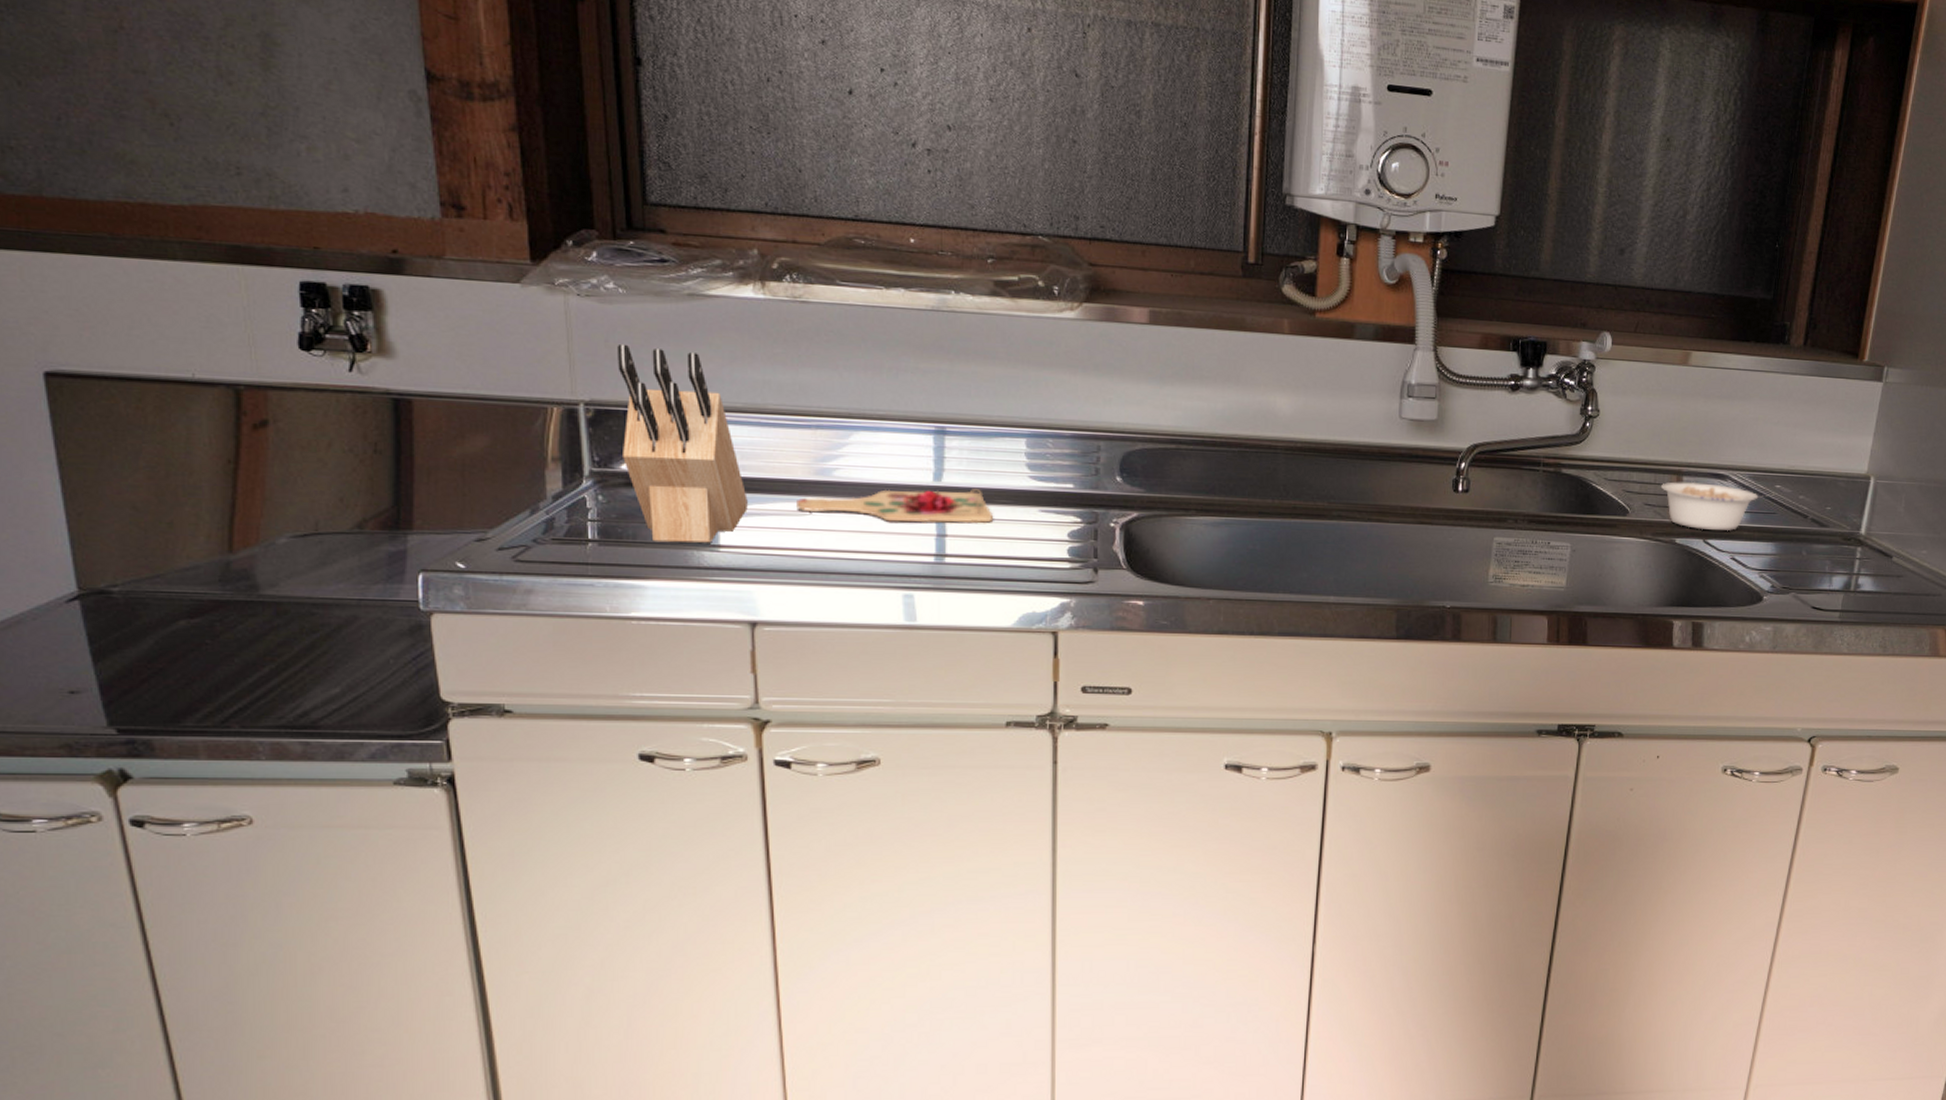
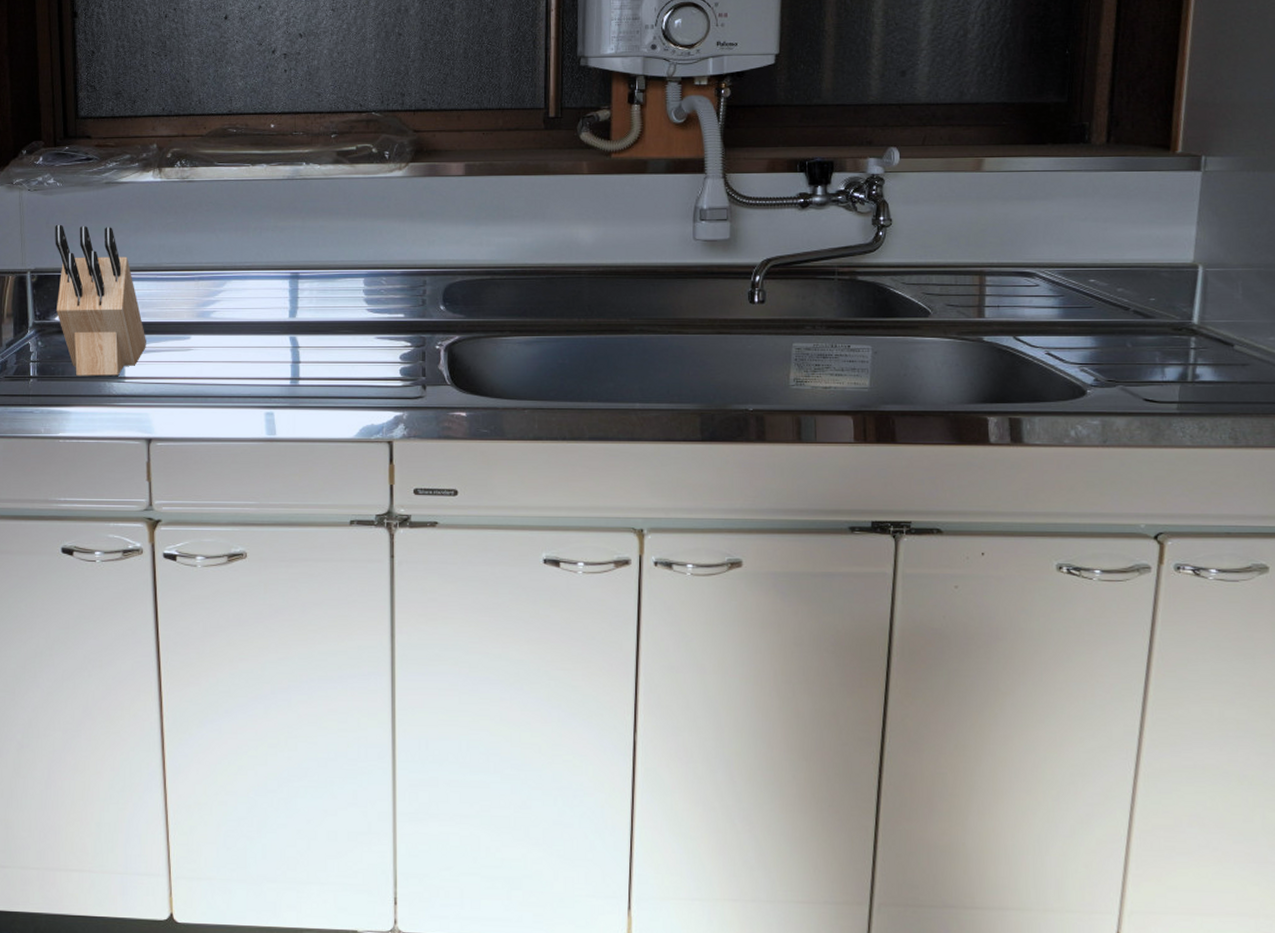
cutting board: present [797,489,992,524] -> none [183,322,337,353]
legume: present [1660,482,1778,532] -> none [962,282,1093,327]

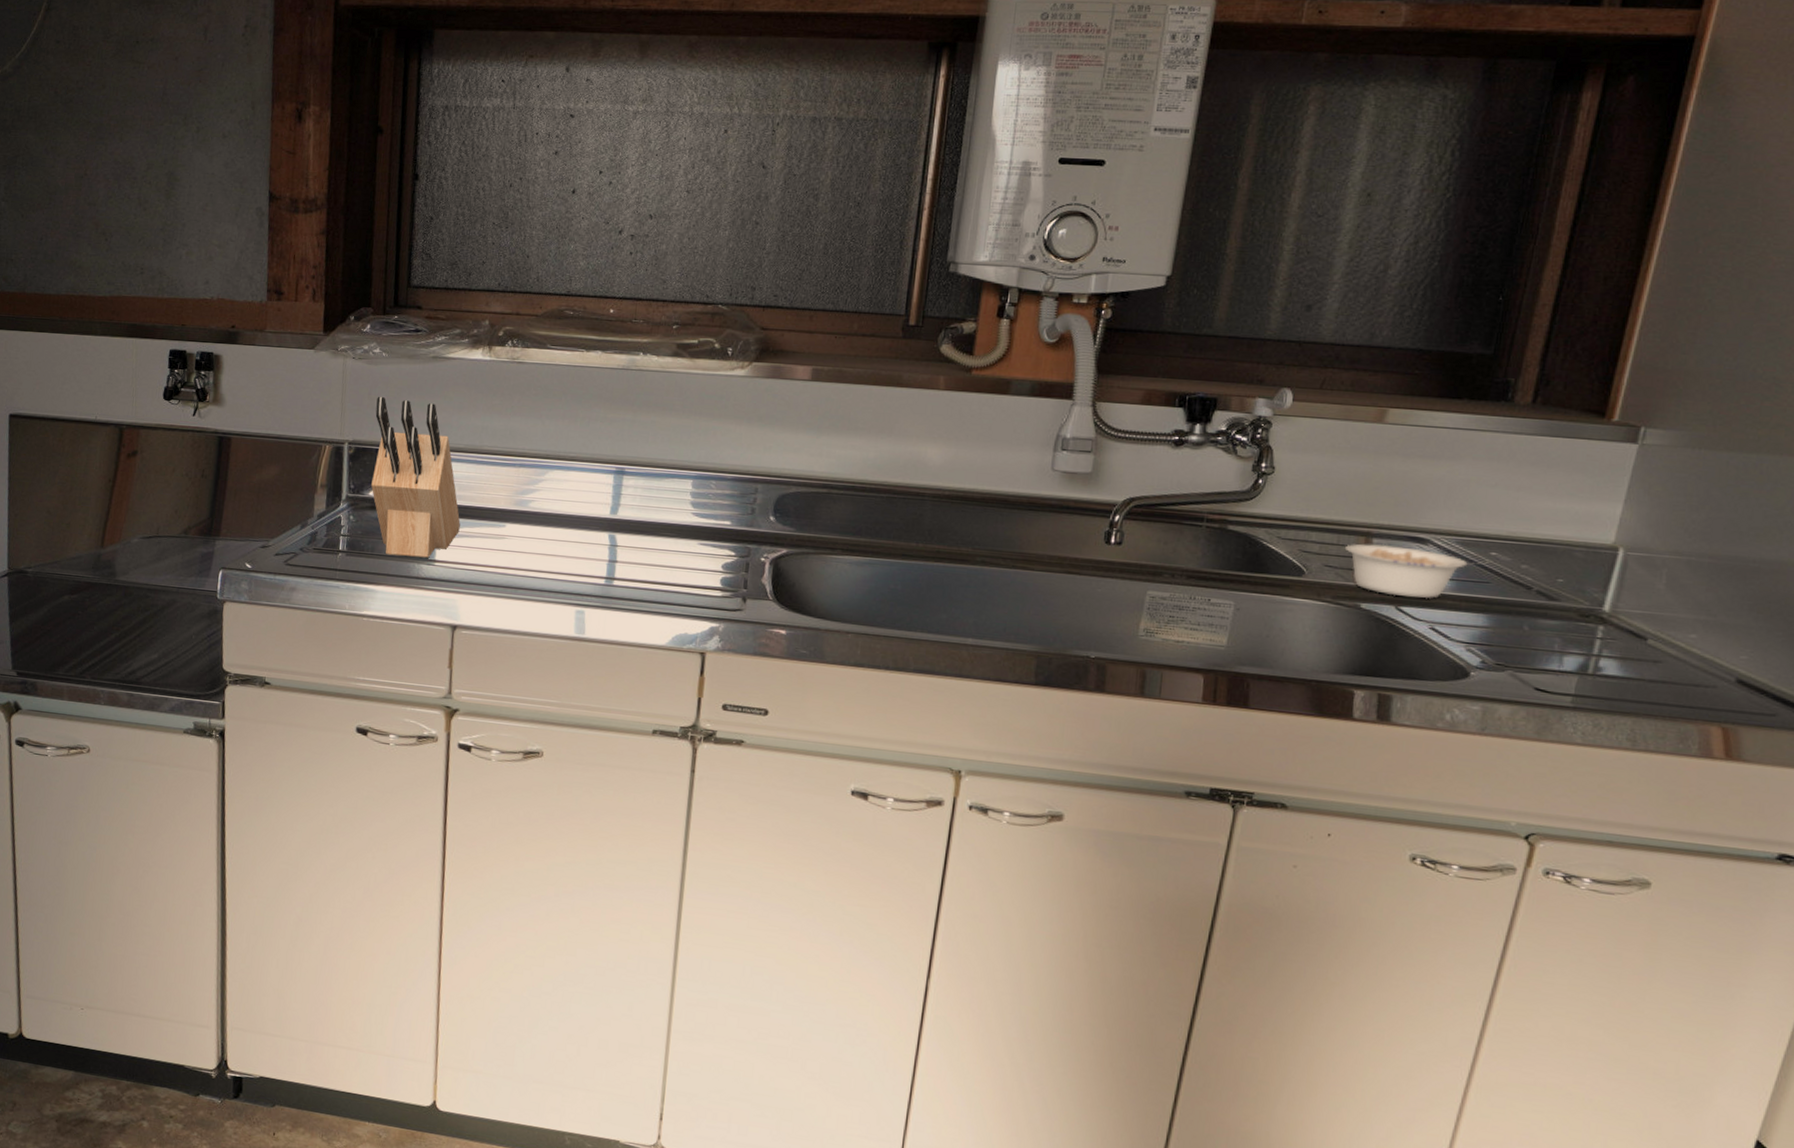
legume: none [962,282,1093,327] -> present [1344,543,1493,599]

